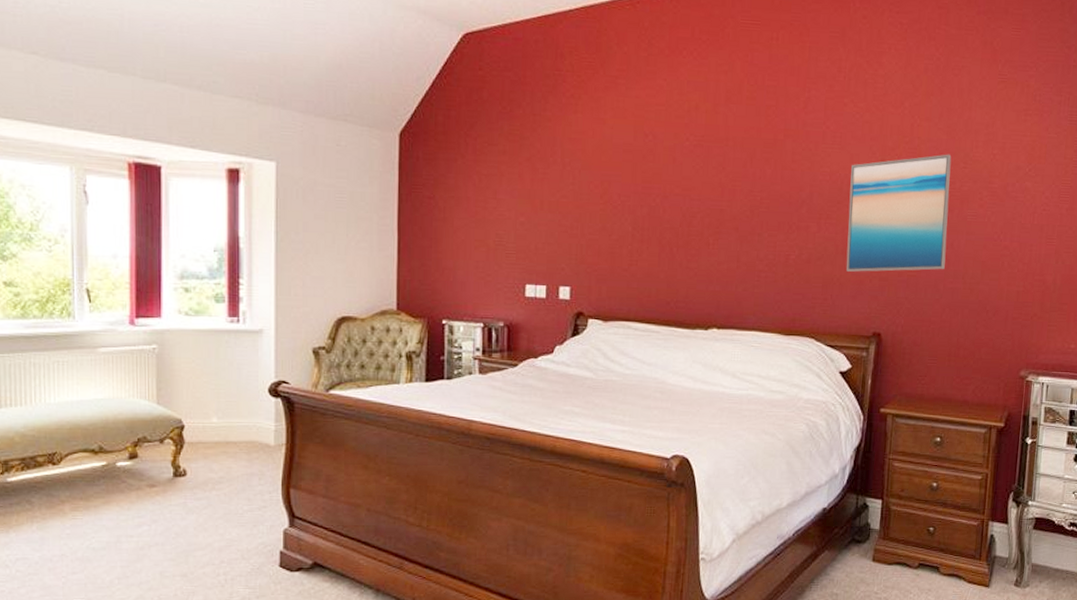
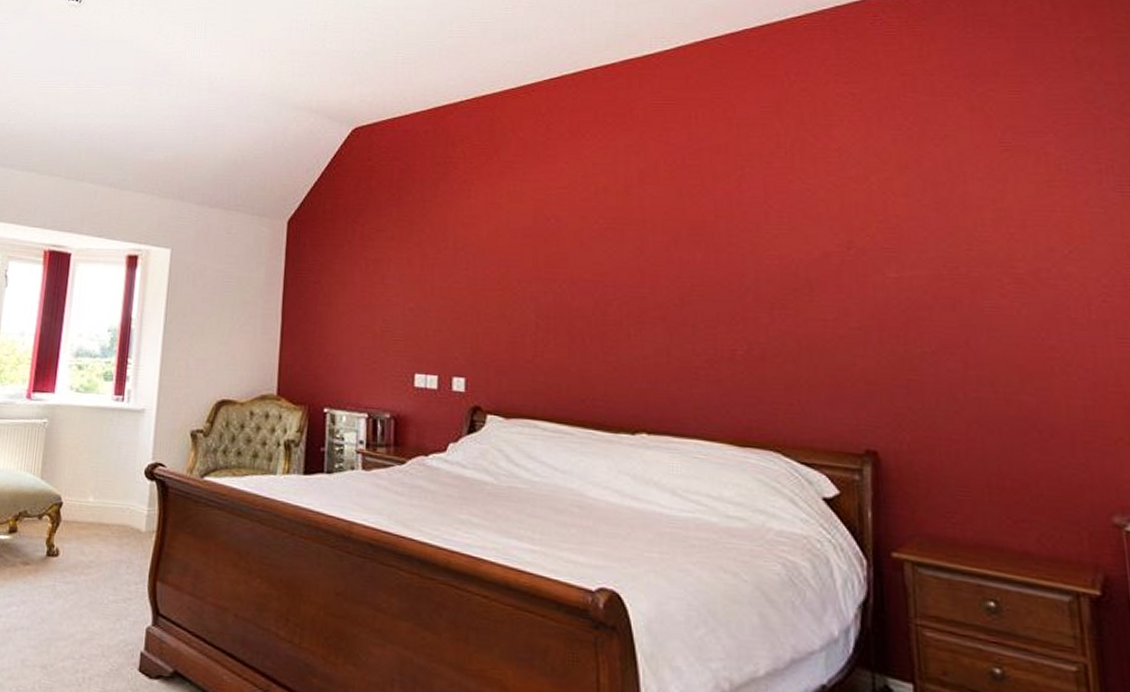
wall art: present [846,154,952,272] -> none [808,234,961,374]

